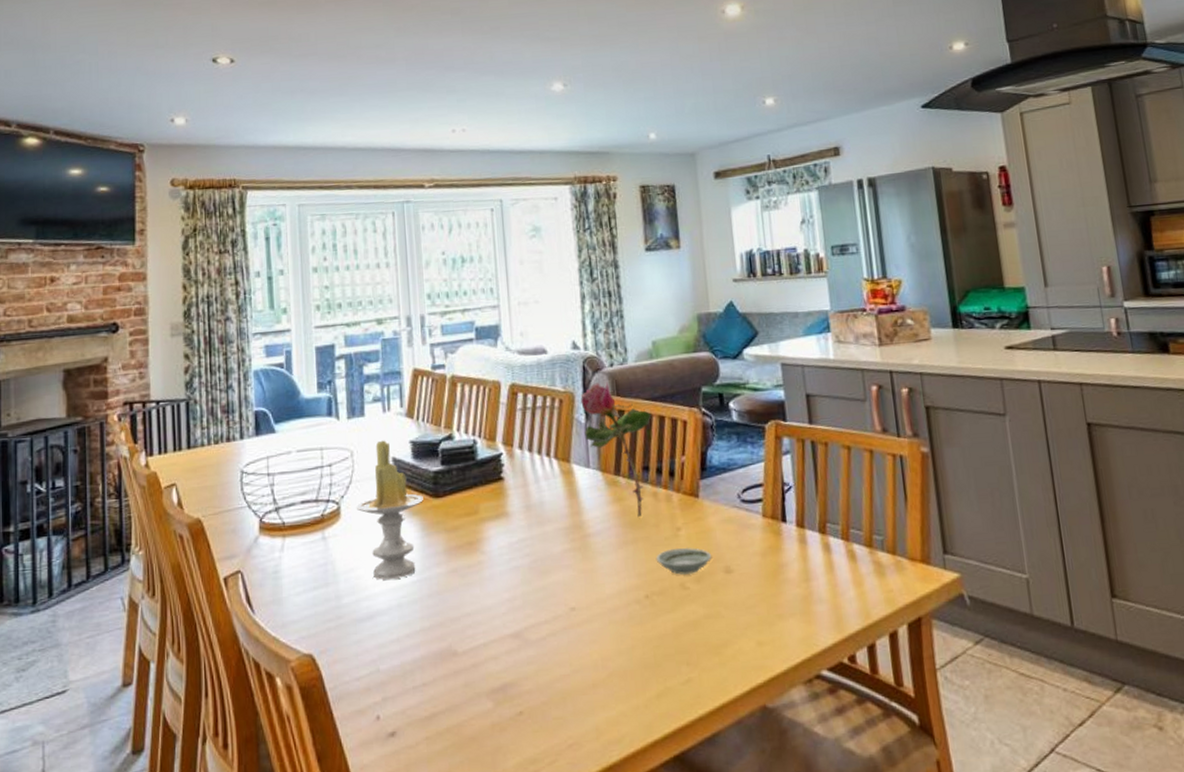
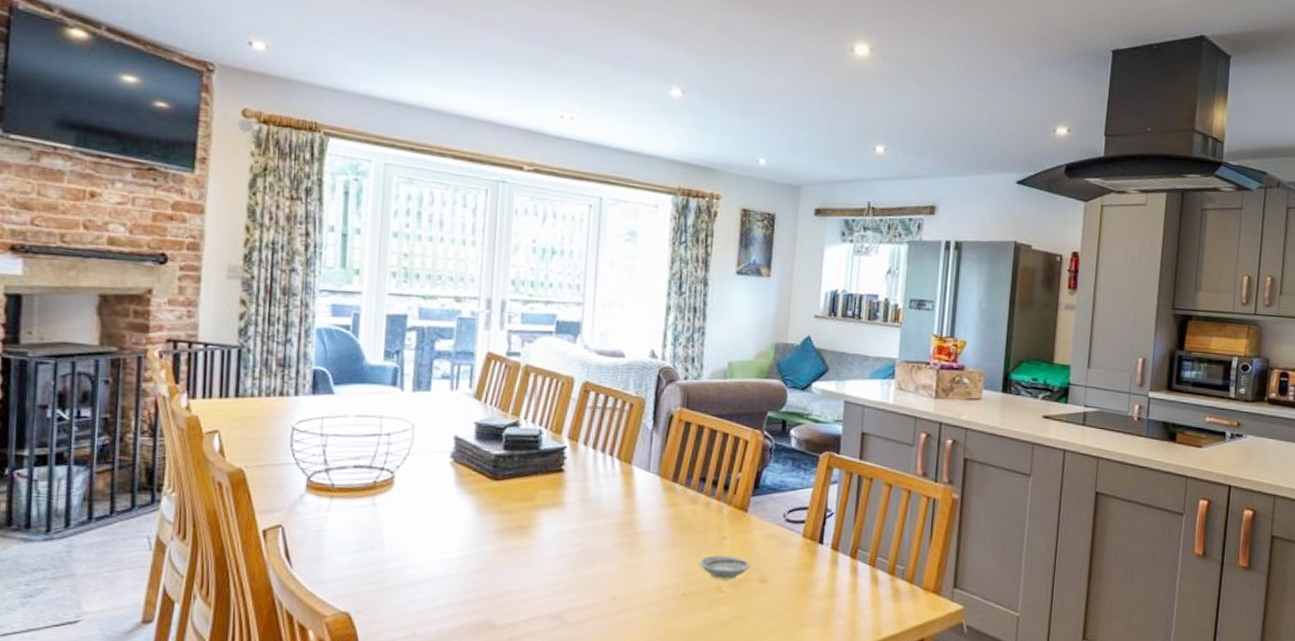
candle: present [357,440,423,580] -> none [412,417,481,552]
flower: present [580,382,652,518] -> none [650,393,717,524]

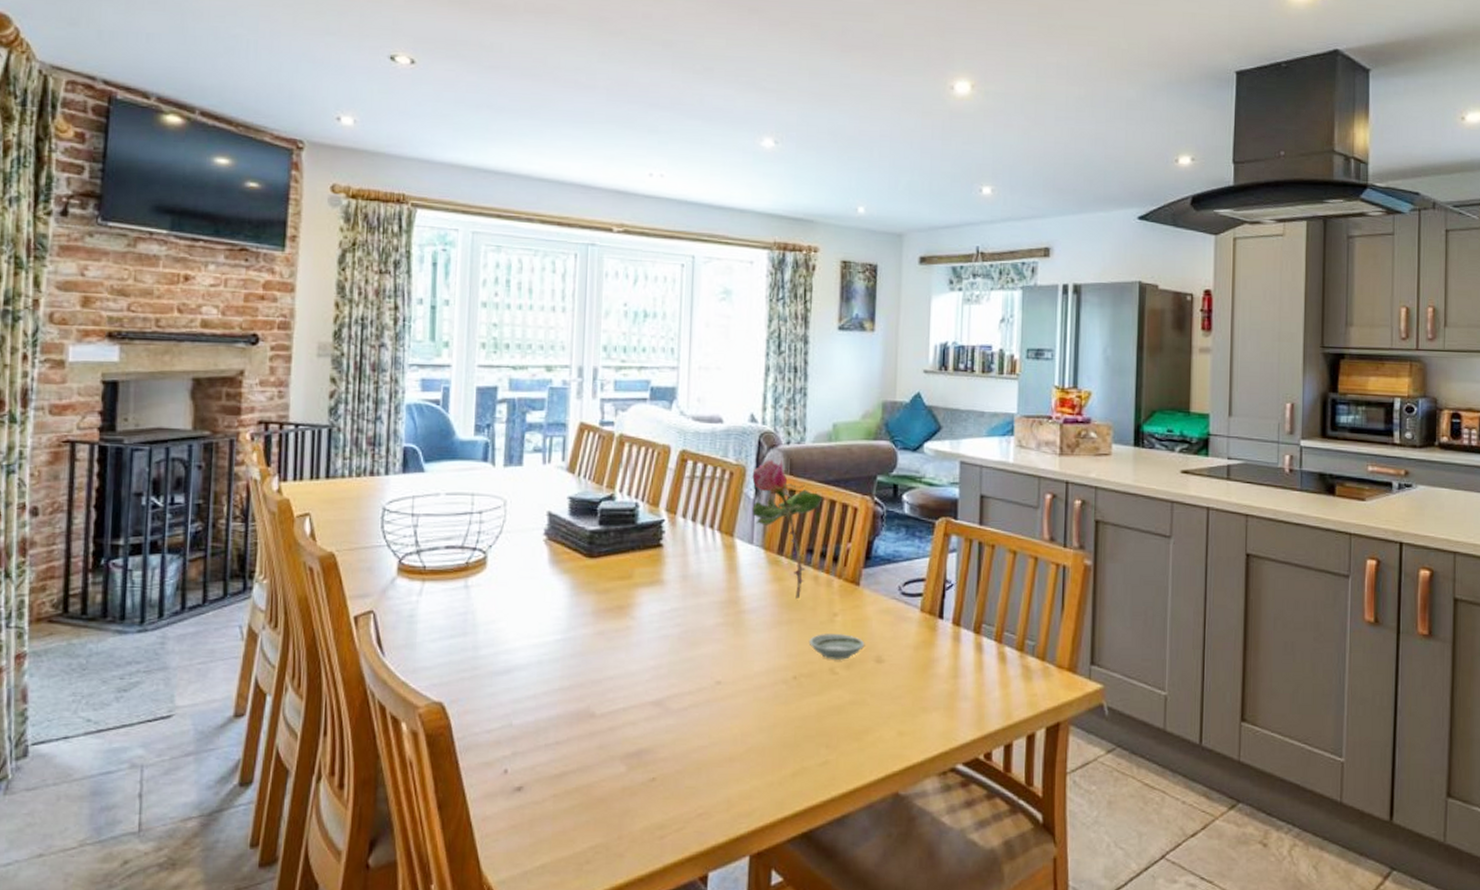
flower: none [650,393,717,524] -> present [752,459,823,600]

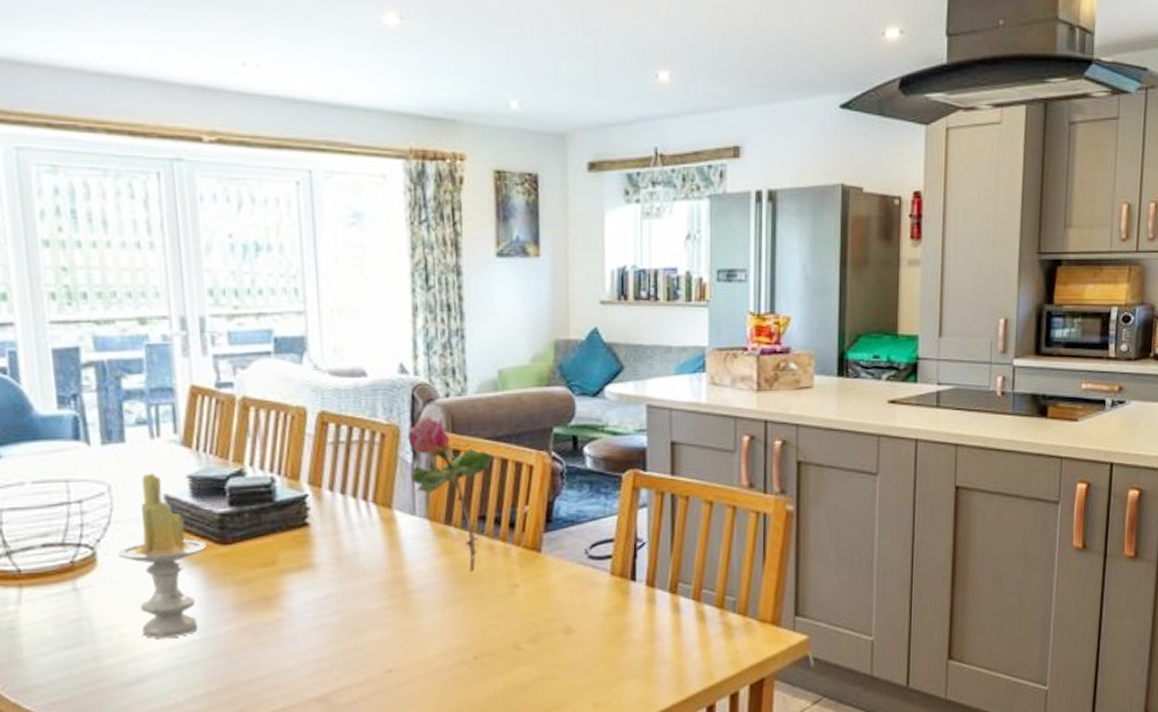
candle: none [505,493,576,635] -> present [118,473,206,639]
saucer: present [808,633,865,660] -> none [488,605,552,635]

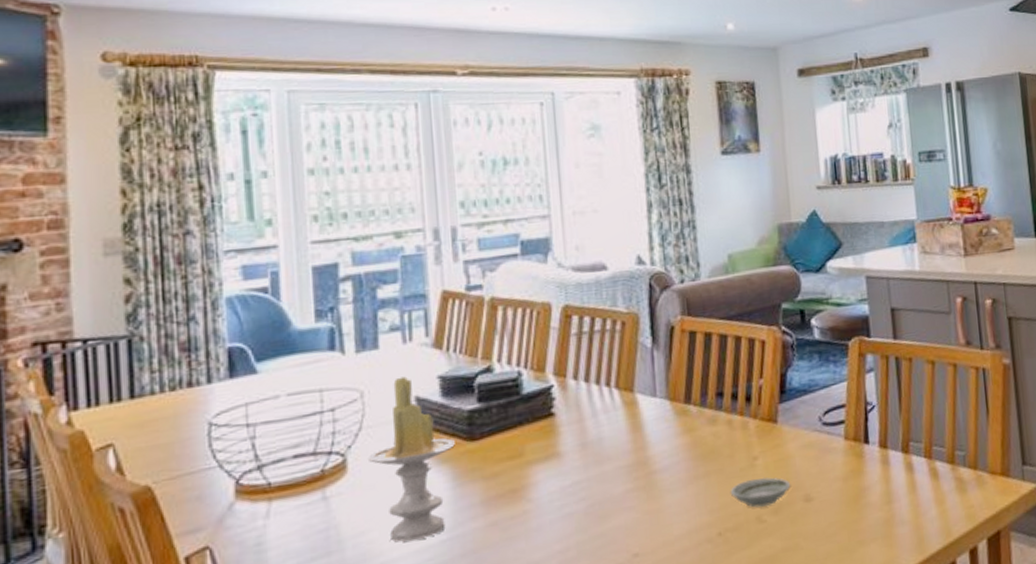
flower: present [407,415,493,573] -> none [646,300,727,449]
saucer: none [488,605,552,635] -> present [730,477,791,508]

